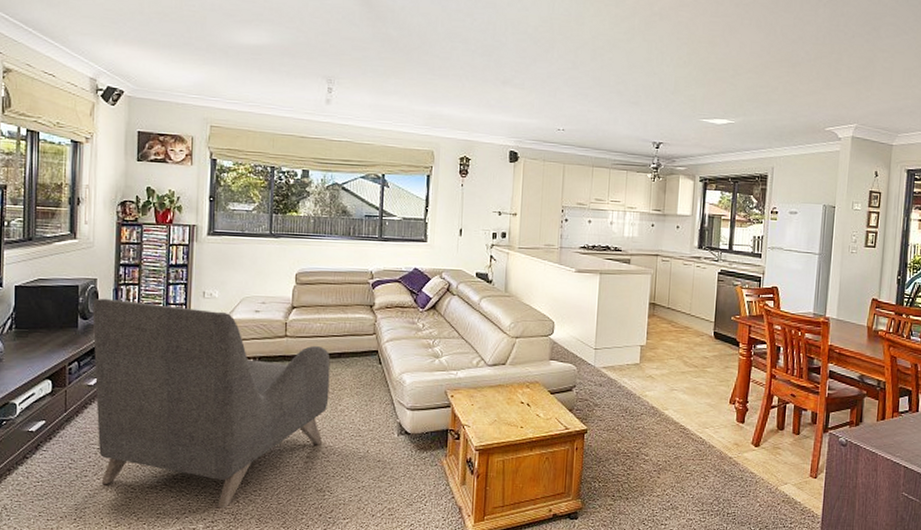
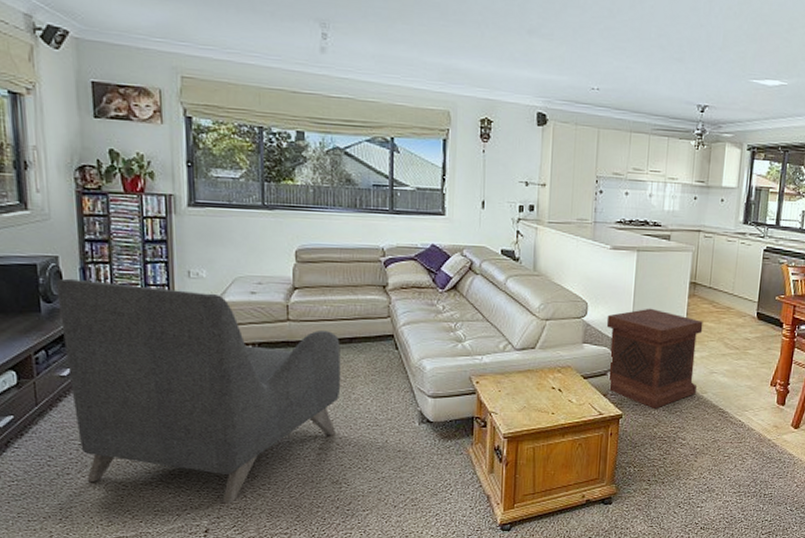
side table: none [571,327,663,424] -> present [606,308,703,409]

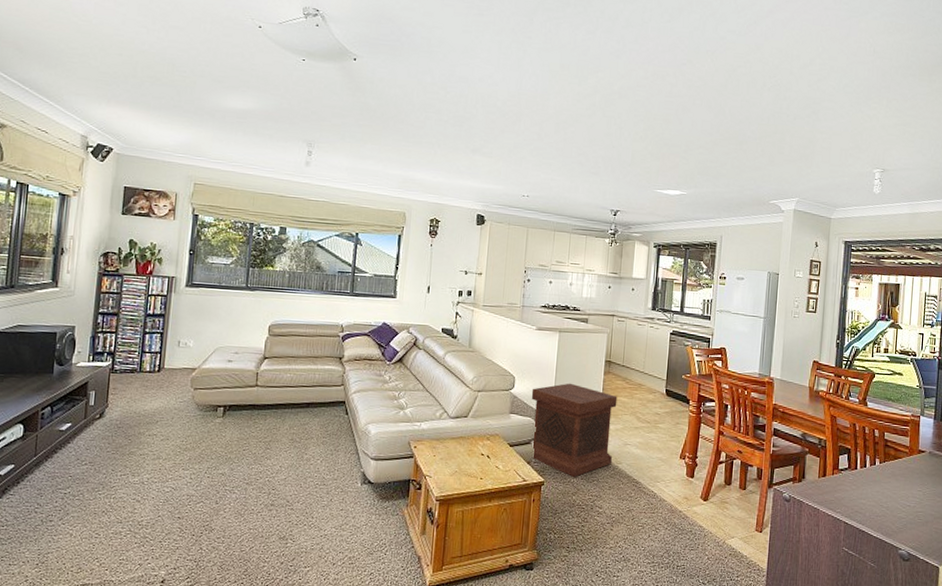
armchair: present [56,278,341,504] -> none [65,345,299,555]

